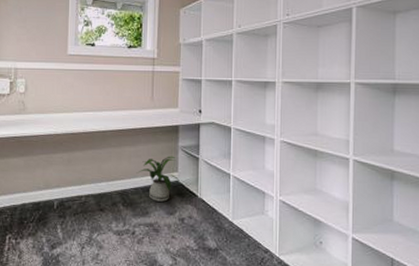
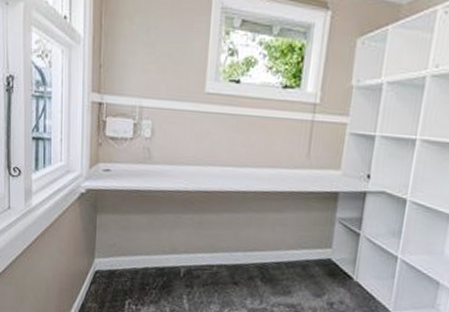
house plant: present [136,156,183,202] -> none [280,228,337,282]

